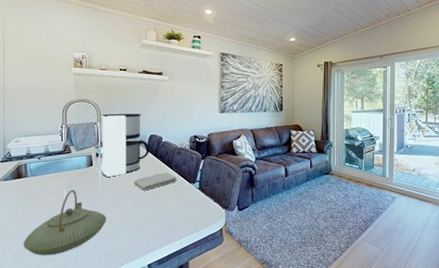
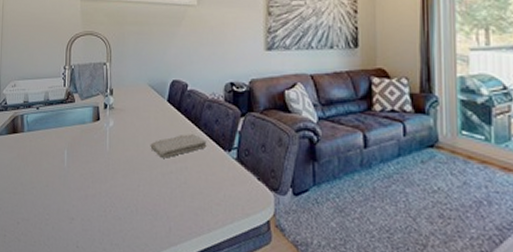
teapot: present [23,189,106,255] -> none [15,151,115,239]
coffee maker: present [101,113,149,178] -> none [111,50,171,138]

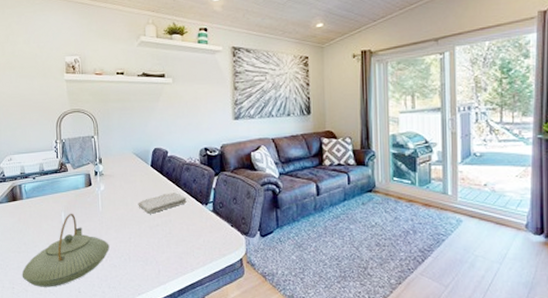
teapot: none [15,151,115,239] -> present [22,213,110,287]

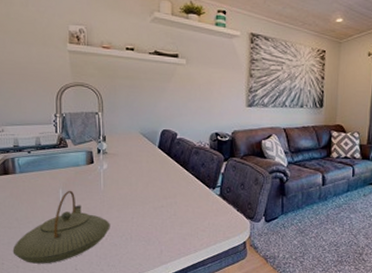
washcloth: present [138,193,187,214] -> none [142,175,194,195]

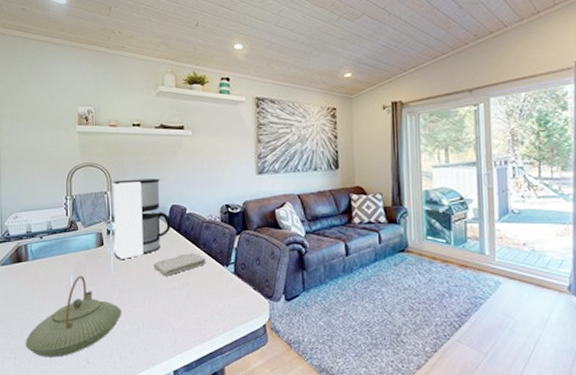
coffee maker: none [103,102,162,178] -> present [111,178,171,260]
washcloth: none [142,175,194,195] -> present [153,253,206,276]

